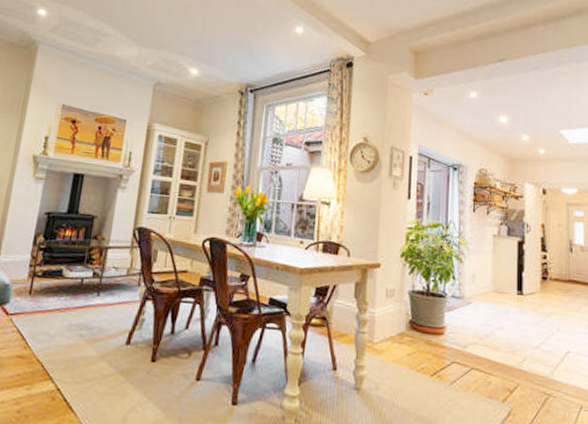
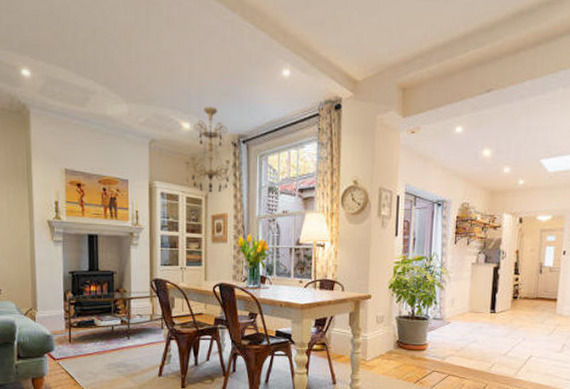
chandelier: none [187,55,241,140] -> present [184,107,235,193]

